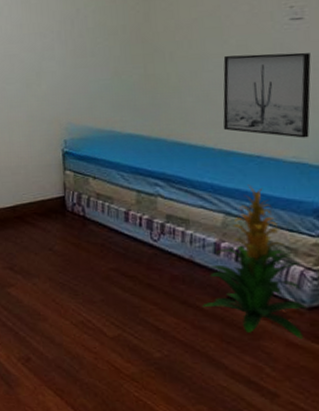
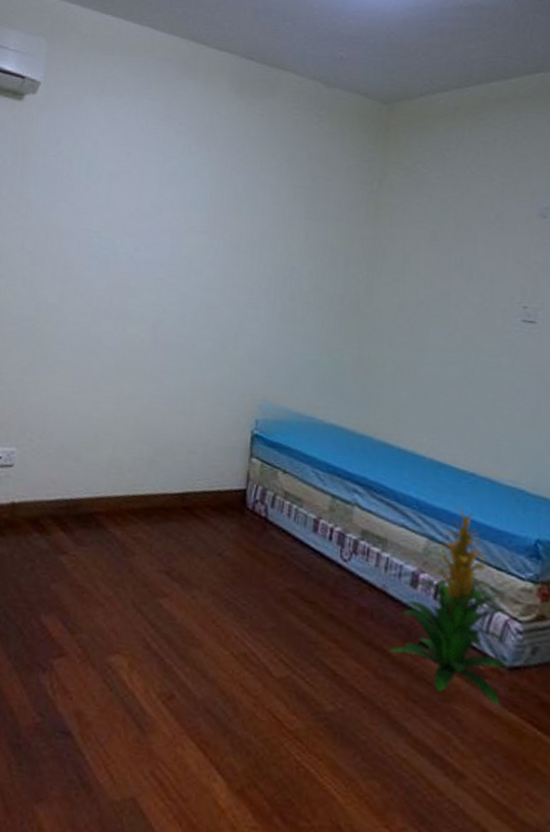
wall art: present [223,52,311,138] -> none [437,349,540,461]

